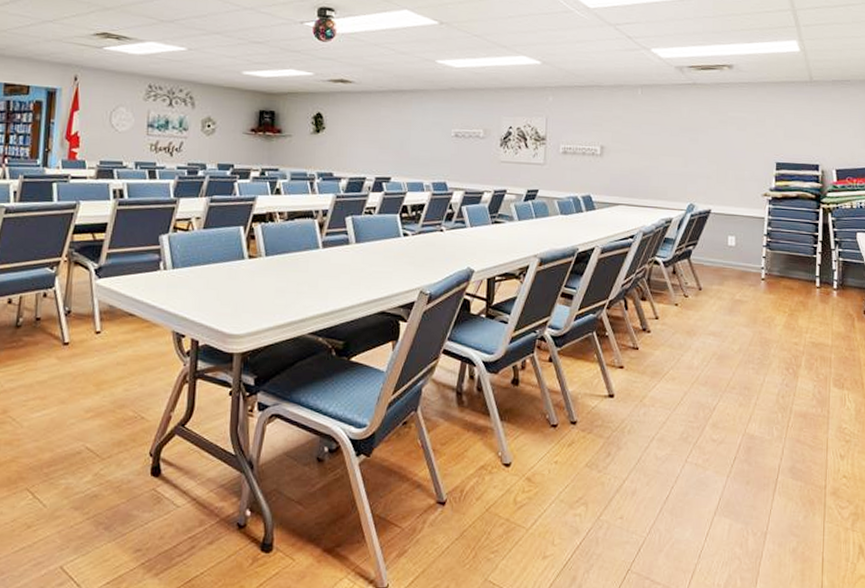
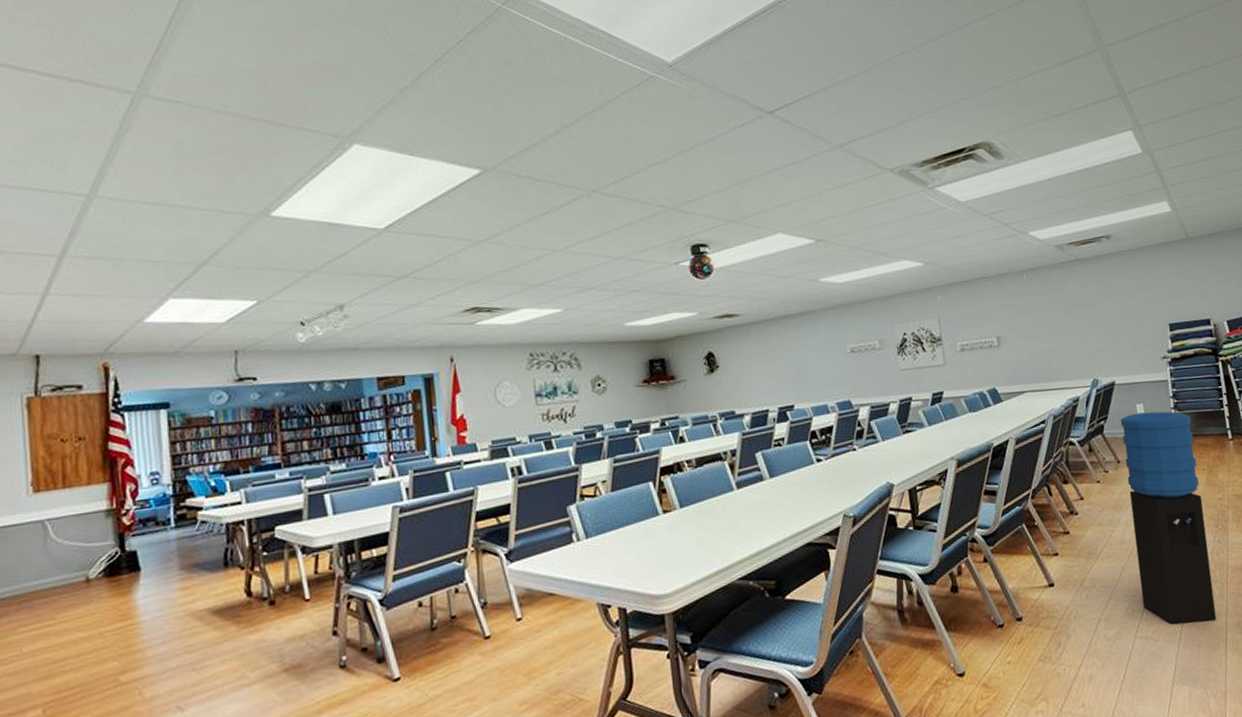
water cooler: none [699,244,781,461] -> present [1120,411,1217,625]

